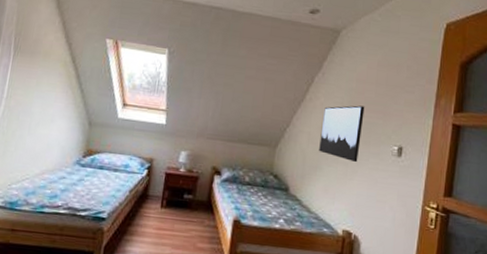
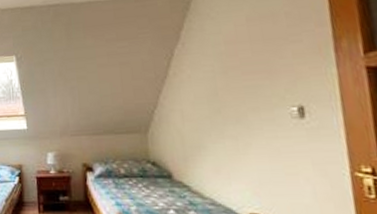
wall art: present [319,105,365,163] -> none [193,69,249,134]

